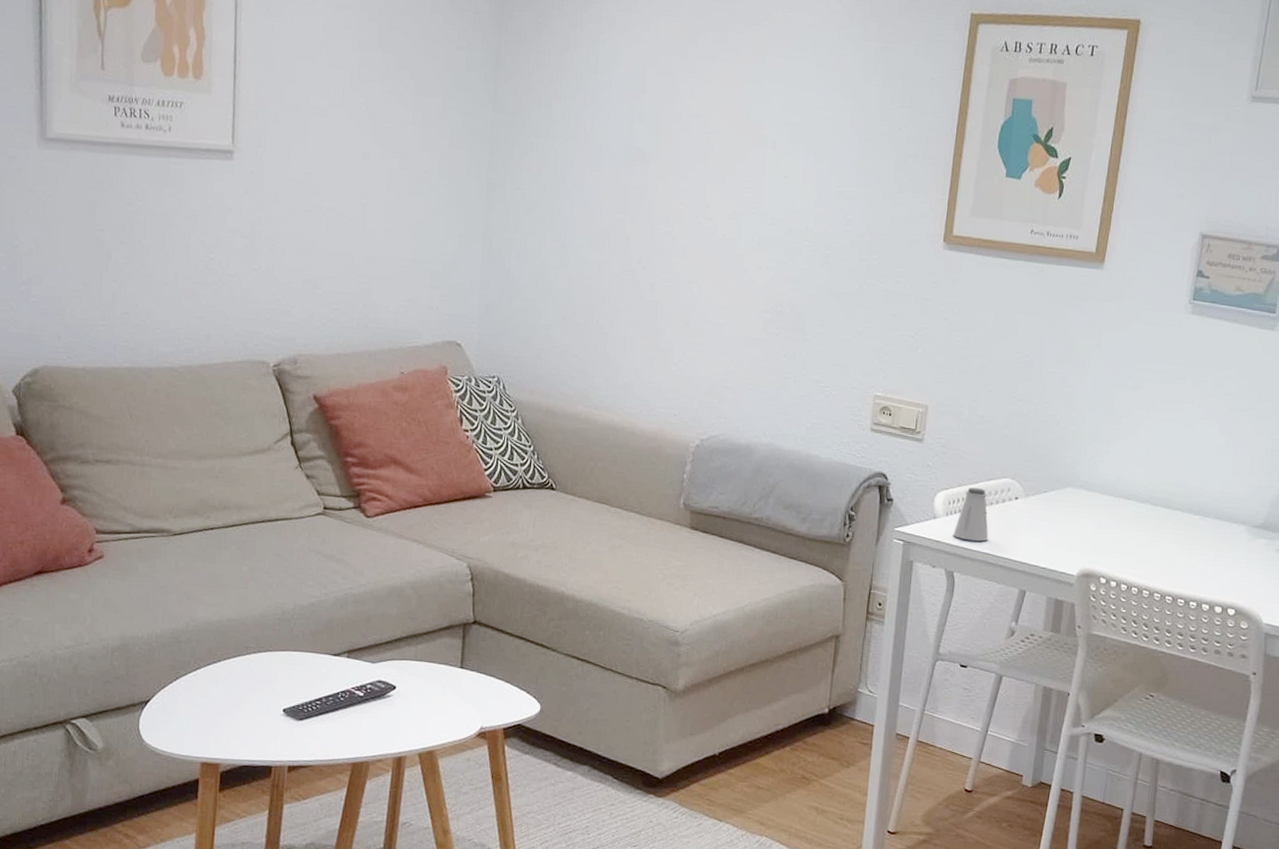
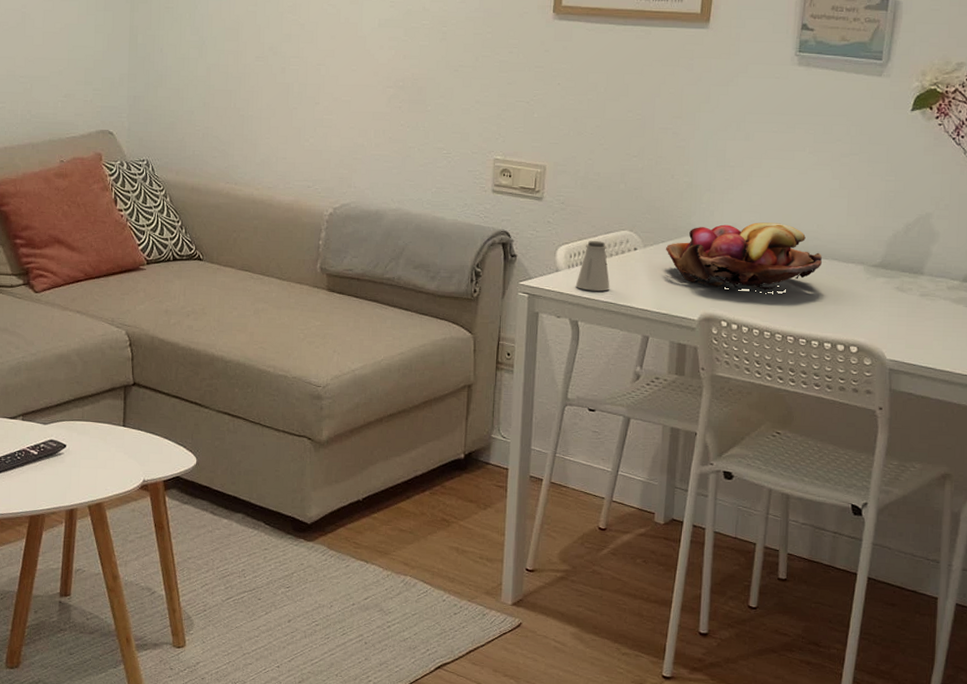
fruit basket: none [1048,476,1205,548] -> present [666,222,822,291]

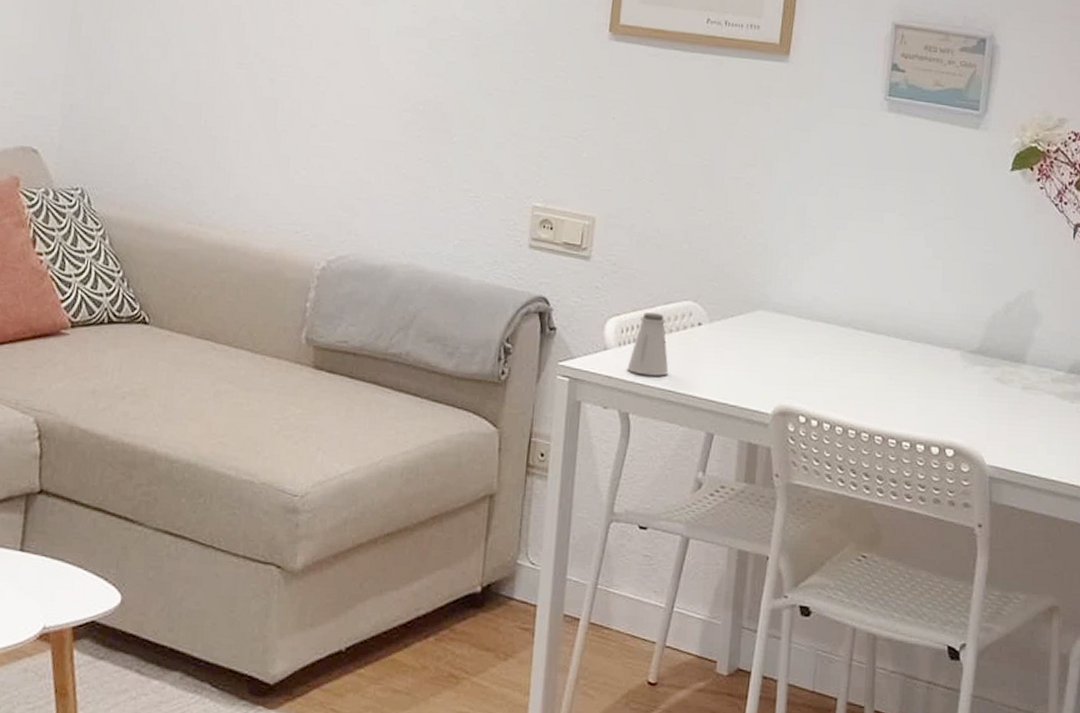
fruit basket: present [666,222,822,291] -> none [736,295,914,380]

